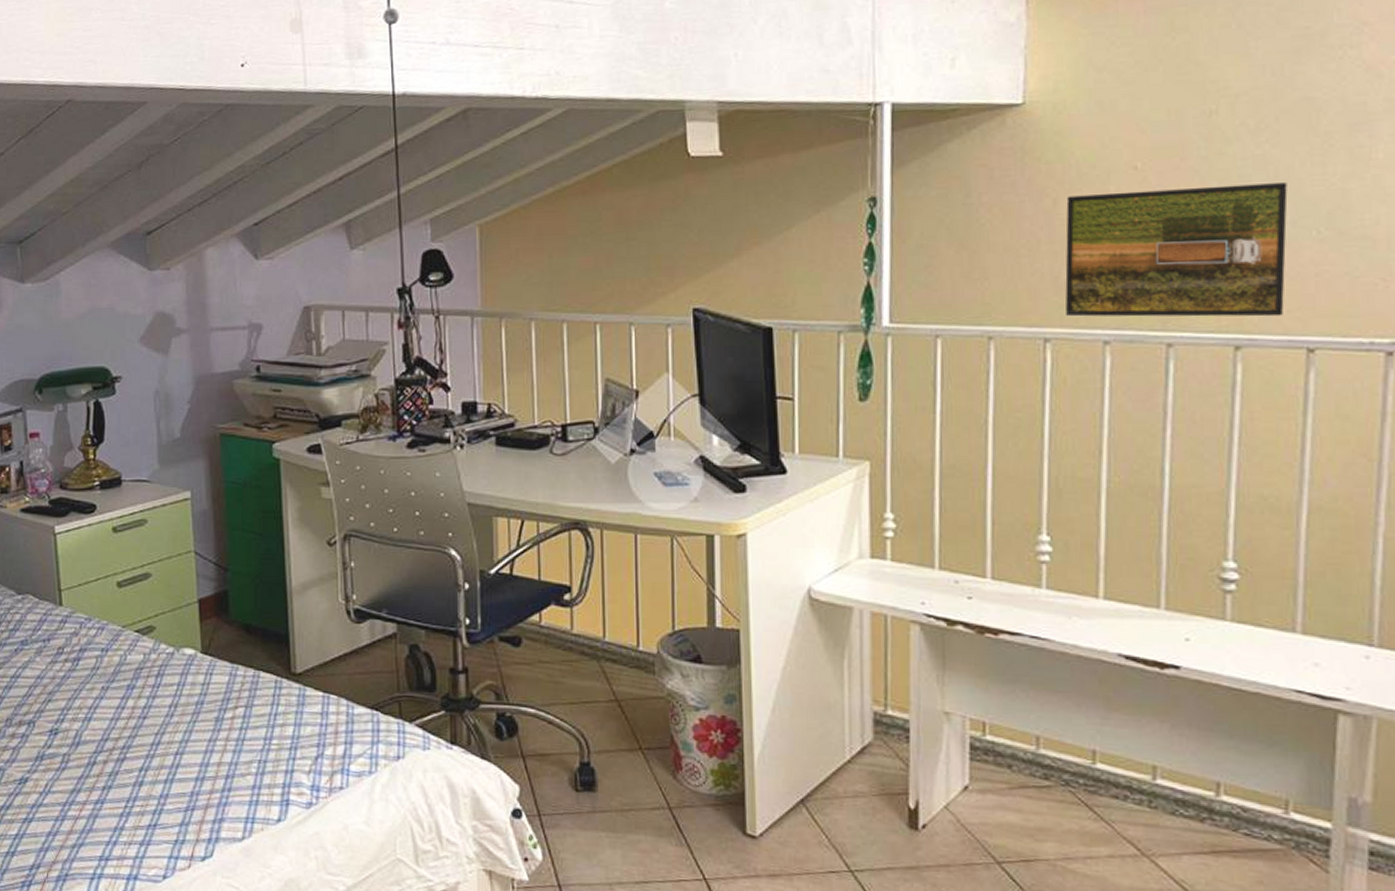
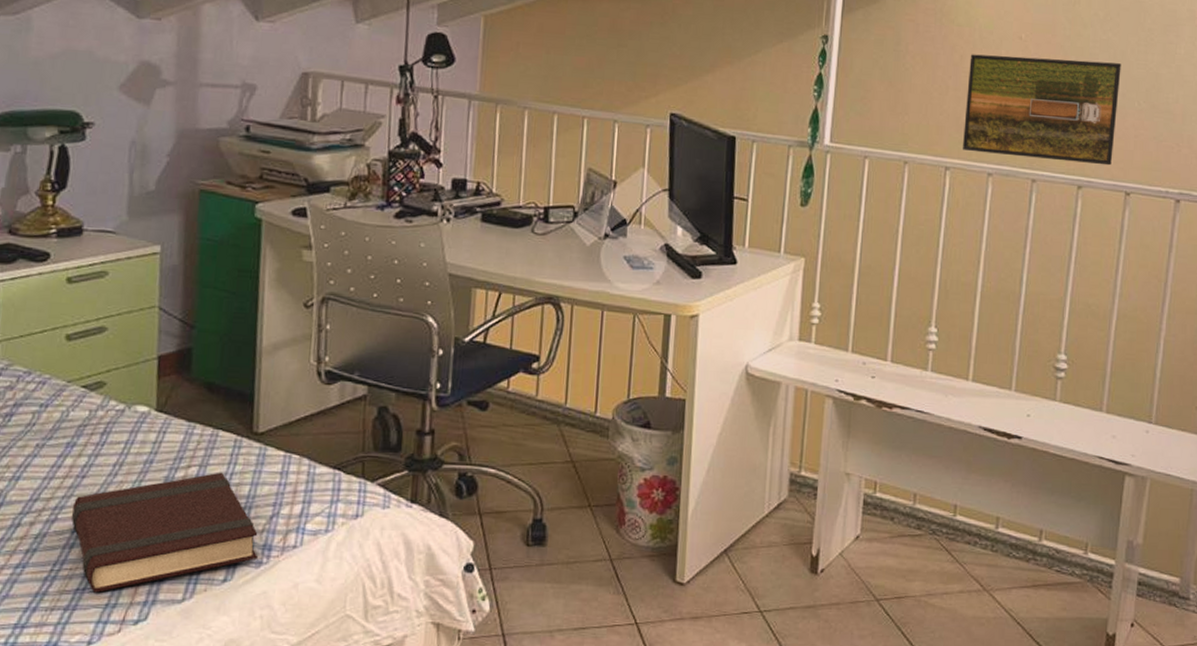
book: none [137,712,307,830] -> present [71,472,258,594]

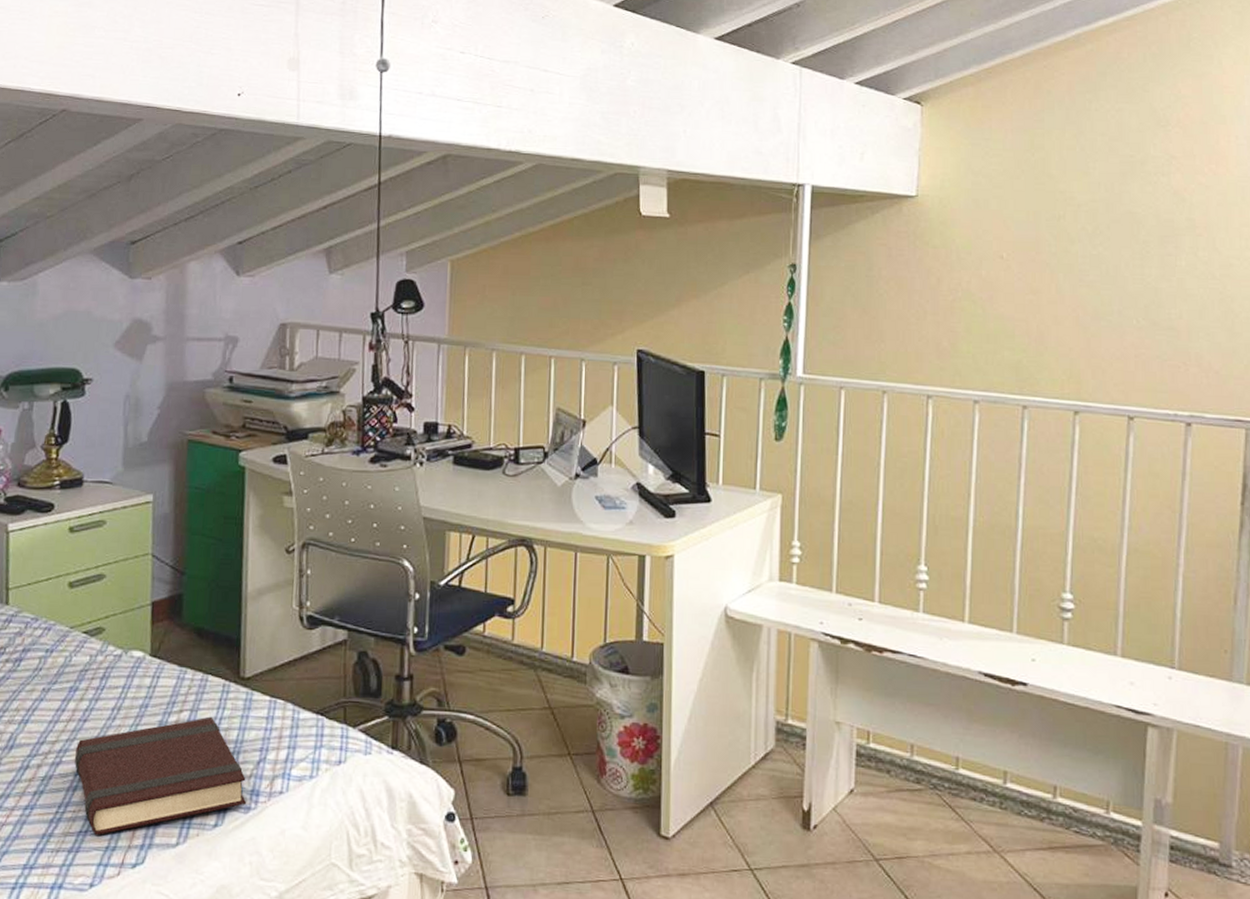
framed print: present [962,54,1121,166] -> none [944,276,1115,389]

